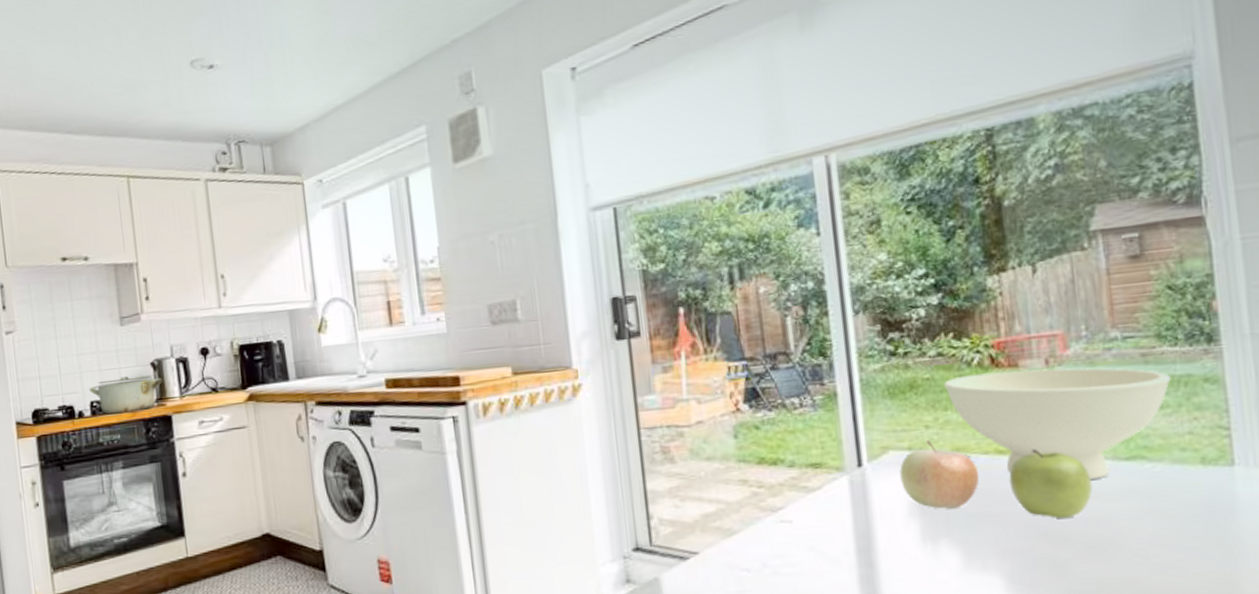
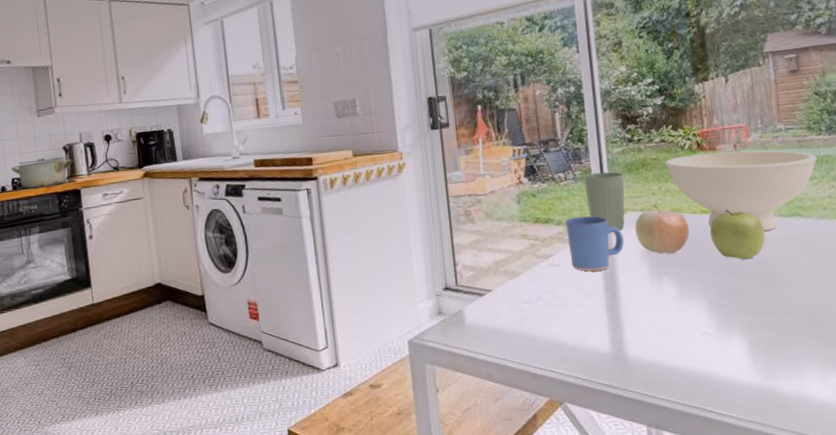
mug: none [801,455,884,531] -> present [565,216,624,272]
cup: none [826,396,886,476] -> present [584,172,625,230]

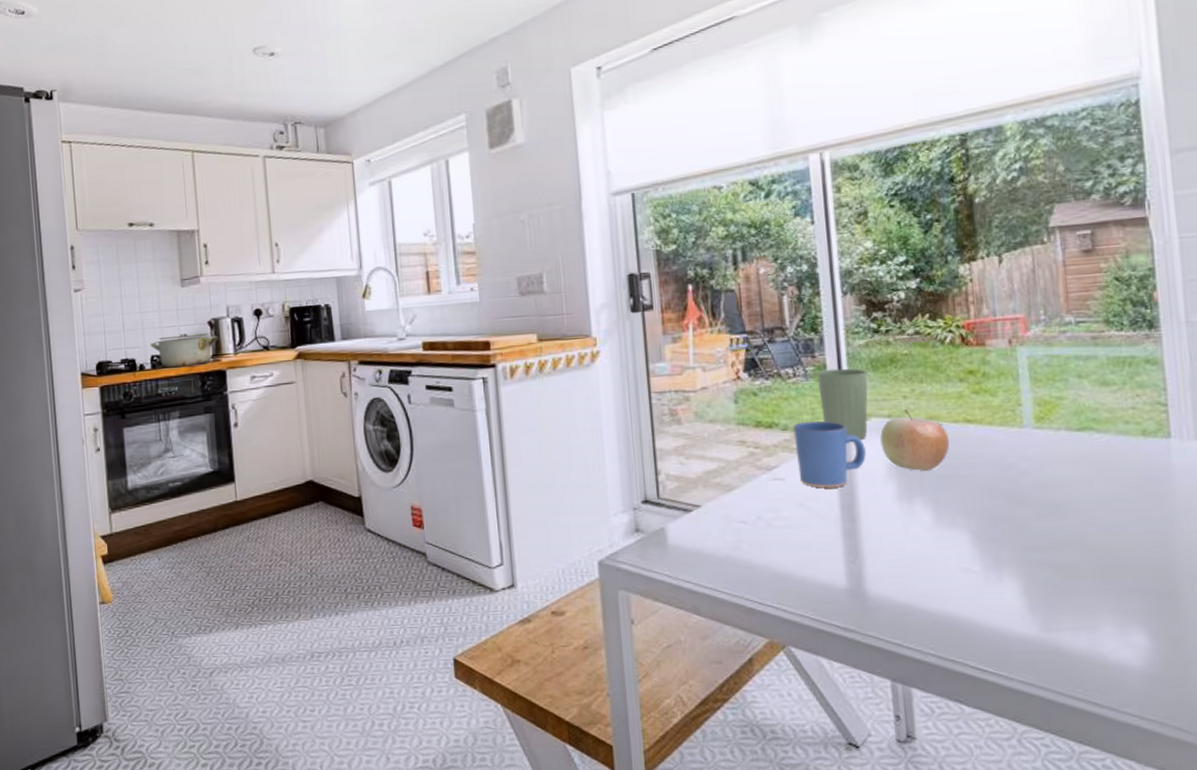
bowl: present [665,150,817,231] -> none [920,348,1118,447]
fruit: present [709,209,766,260] -> none [975,419,1048,482]

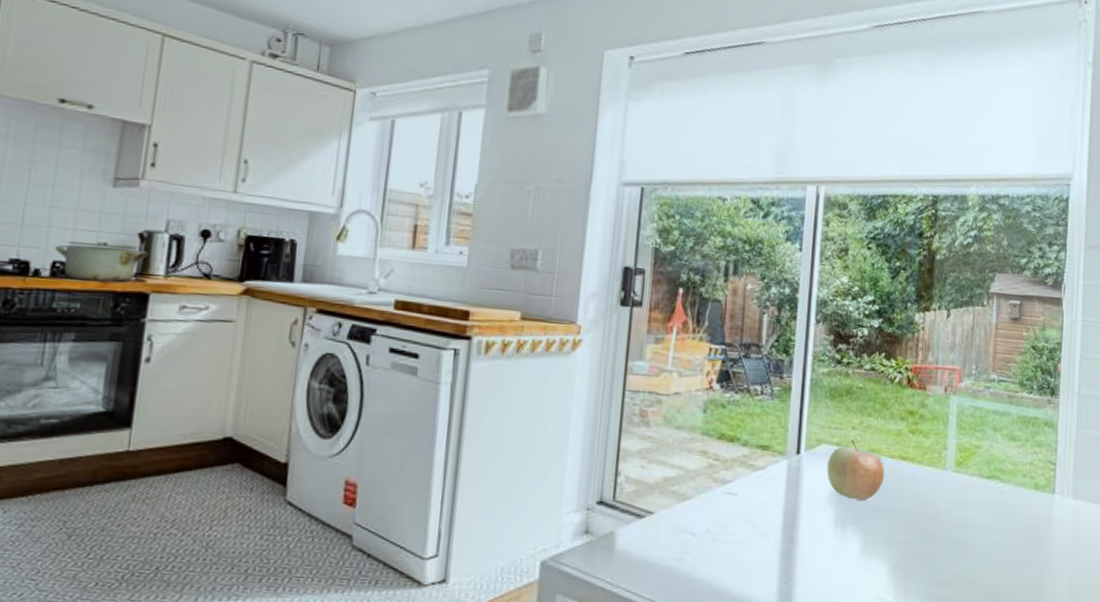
mug: present [793,420,866,488] -> none [750,439,813,508]
cup: present [817,368,868,440] -> none [780,391,826,464]

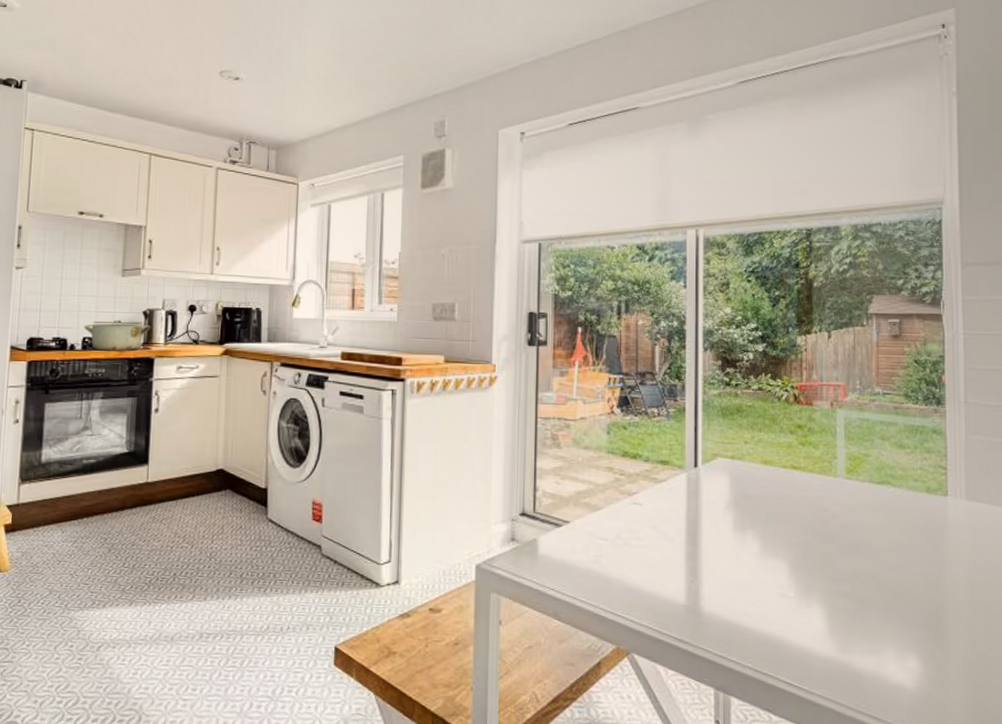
fruit: present [827,438,885,502] -> none [724,452,779,508]

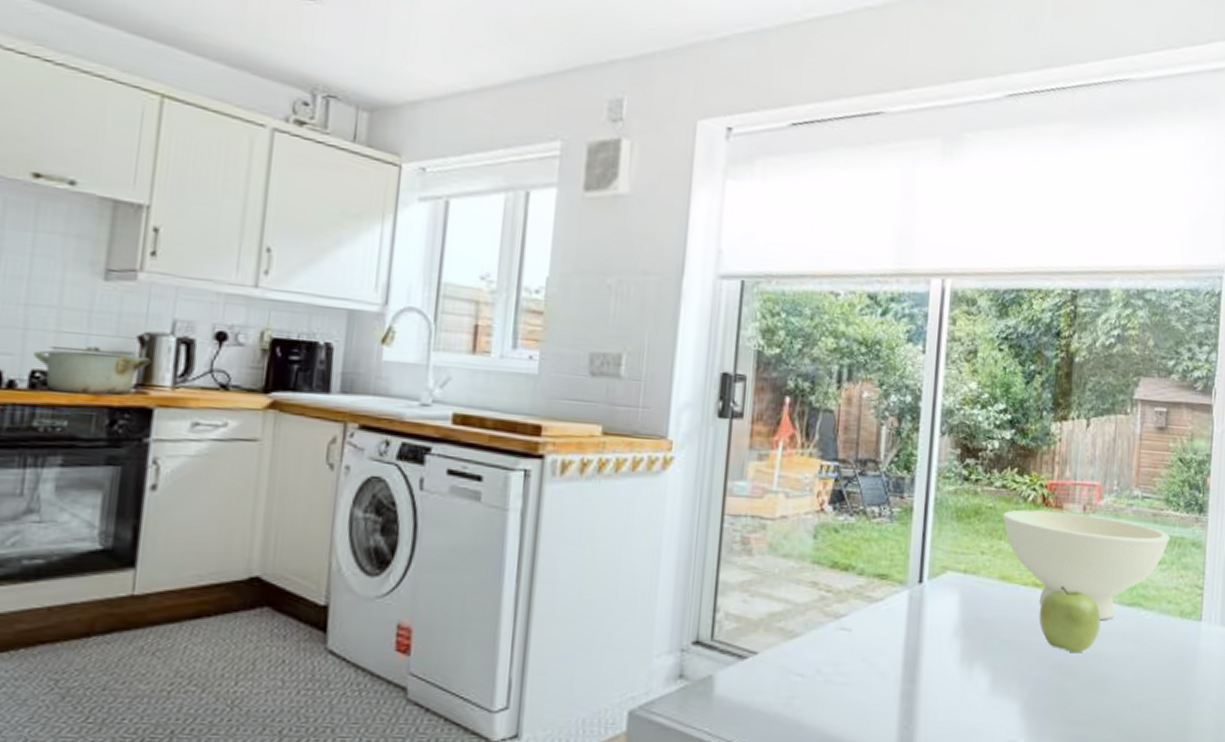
bowl: none [761,407,912,495] -> present [1003,509,1170,620]
fruit: none [799,468,854,523] -> present [1039,586,1101,653]

